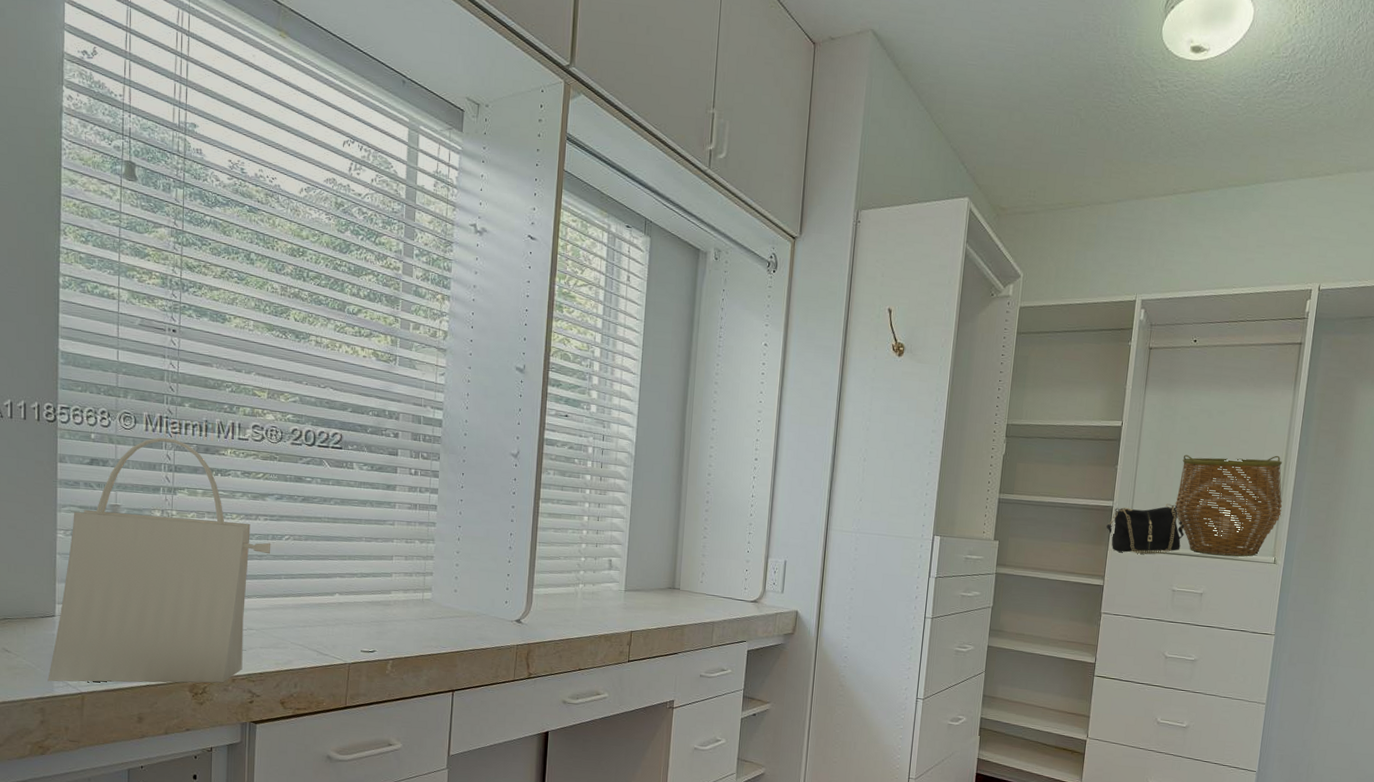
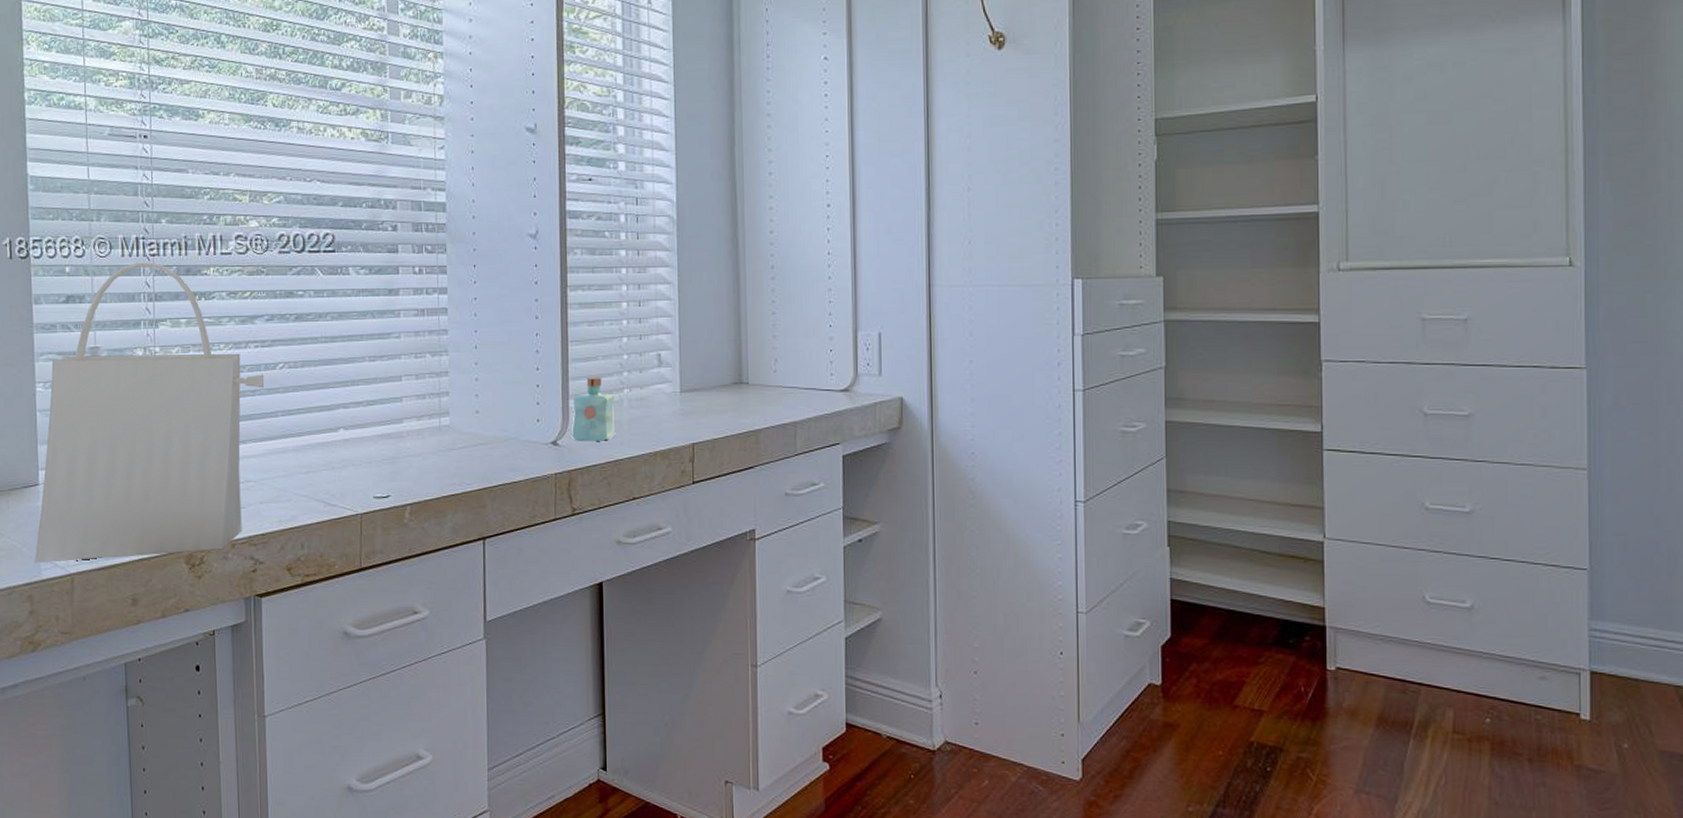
perfume: none [533,572,571,623] -> present [572,376,615,441]
handbag: present [1106,503,1185,554] -> none [1313,199,1428,273]
basket: present [1175,454,1283,557] -> none [1408,113,1571,264]

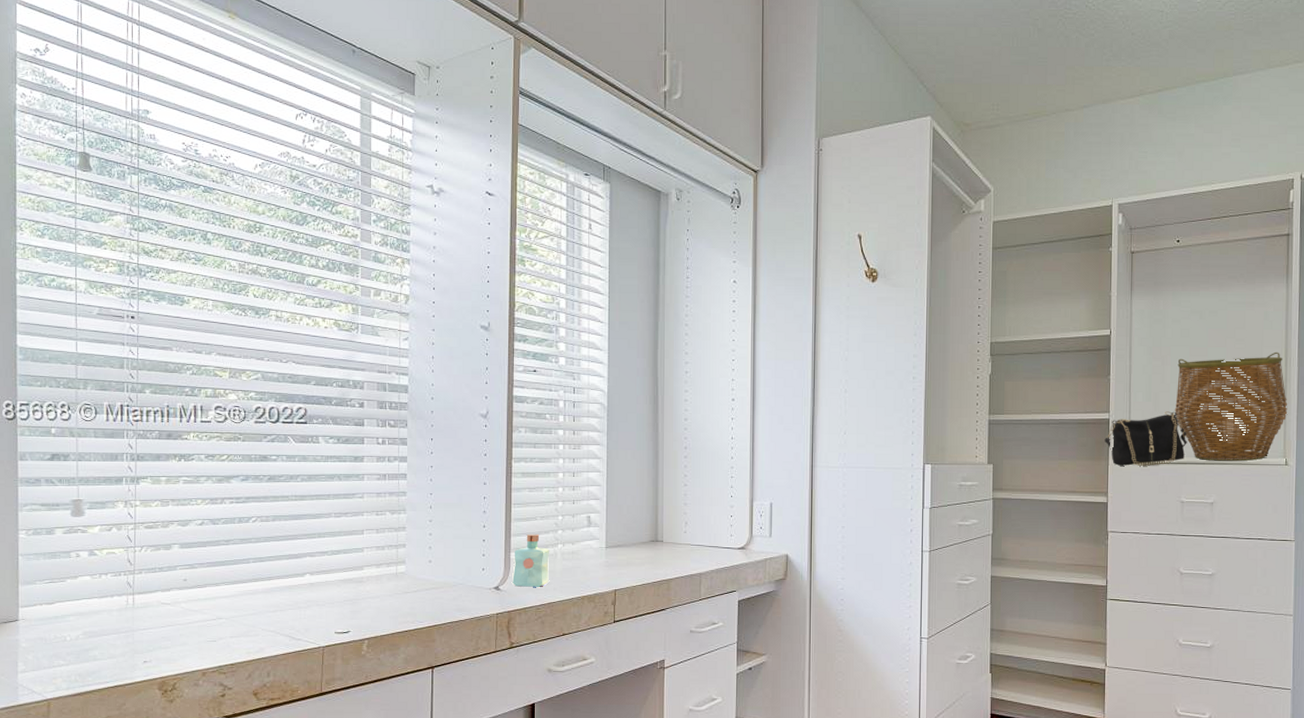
handbag: present [34,262,265,563] -> none [12,426,238,690]
handbag: none [1313,199,1428,273] -> present [1104,411,1187,466]
basket: none [1408,113,1571,264] -> present [1174,352,1288,461]

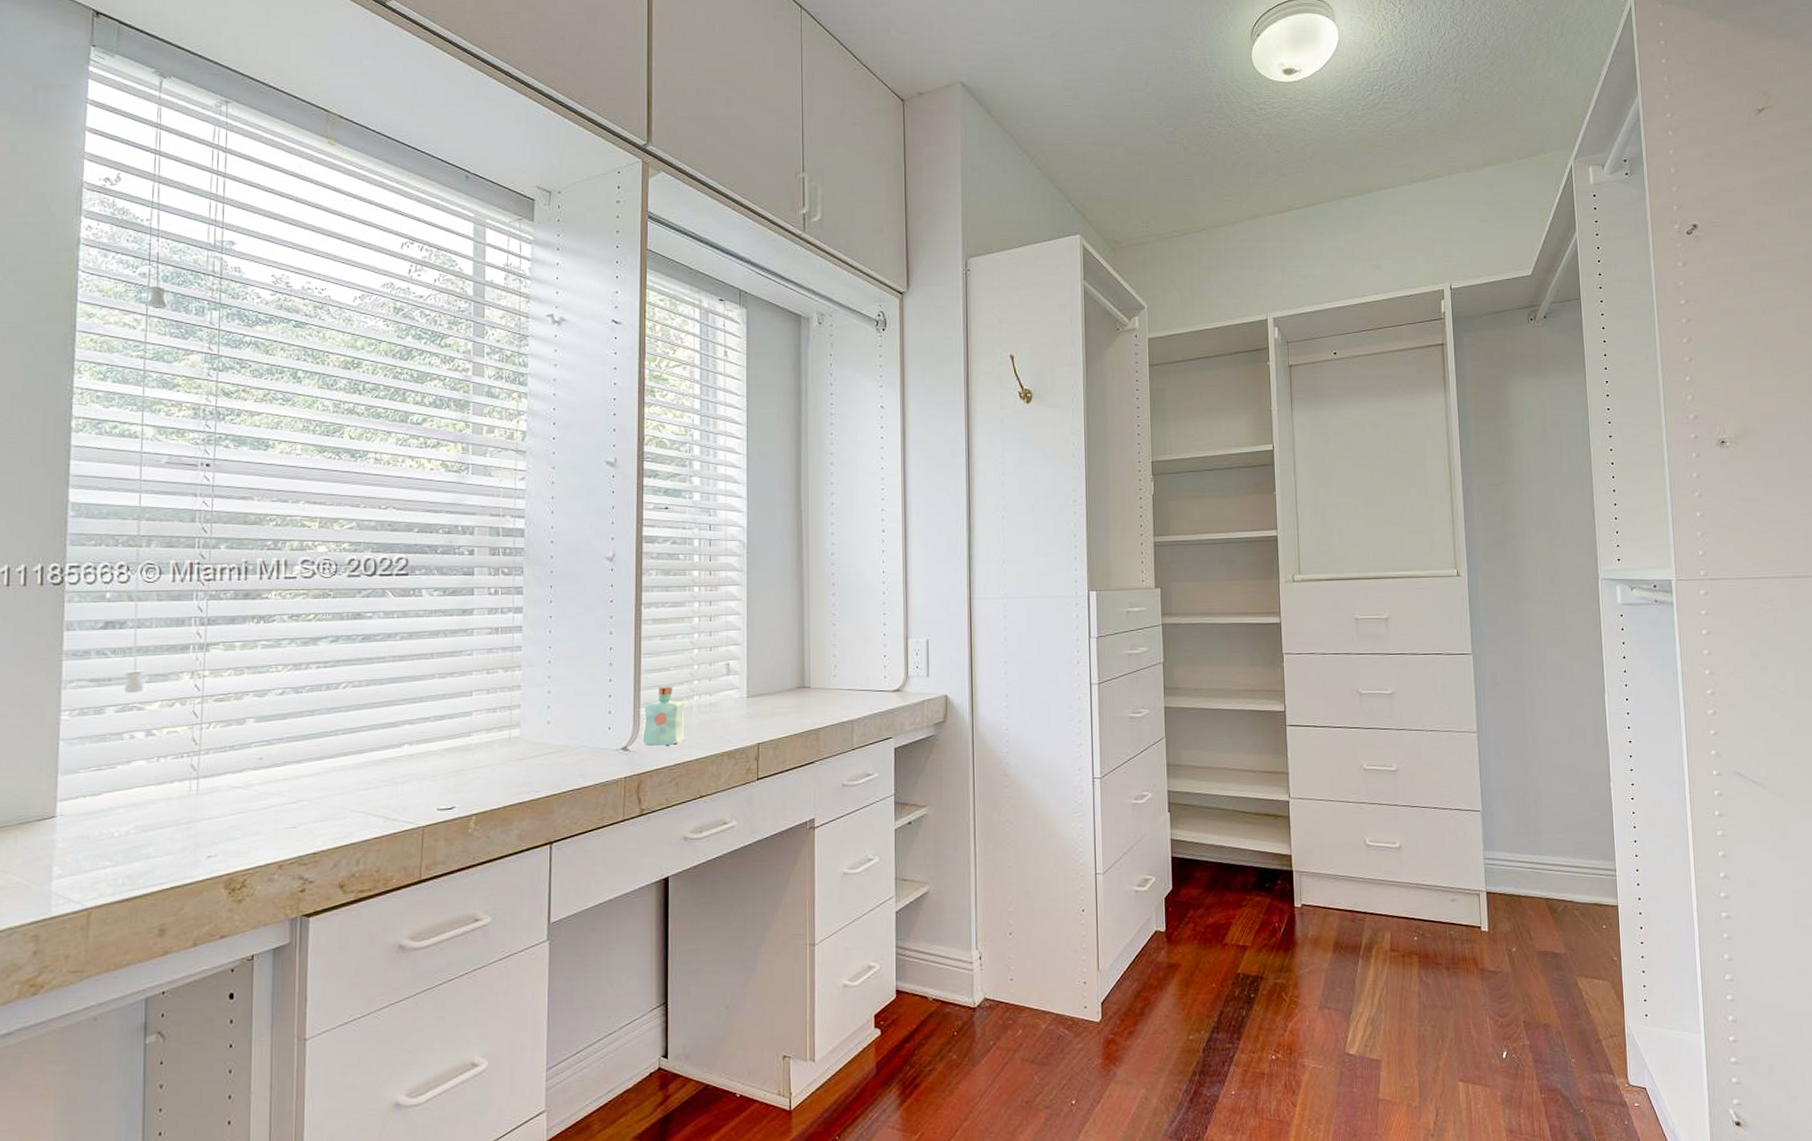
handbag: present [1104,411,1187,466] -> none [1274,526,1358,584]
basket: present [1174,352,1288,461] -> none [1342,461,1456,575]

